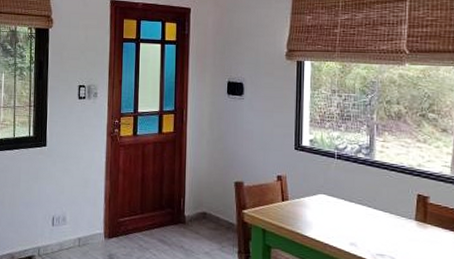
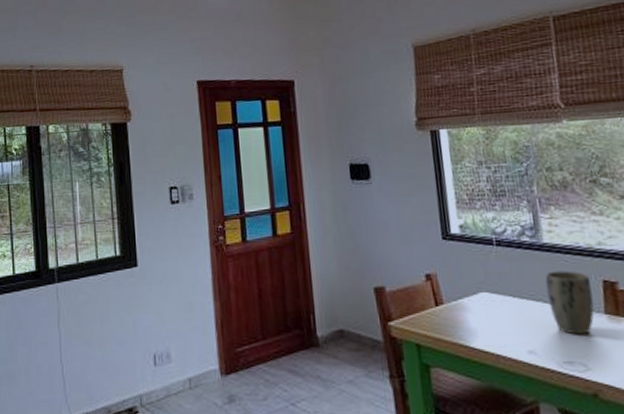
plant pot: none [372,183,408,235] -> present [545,270,594,335]

